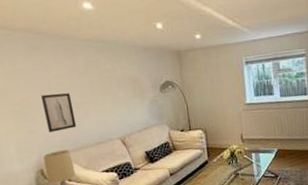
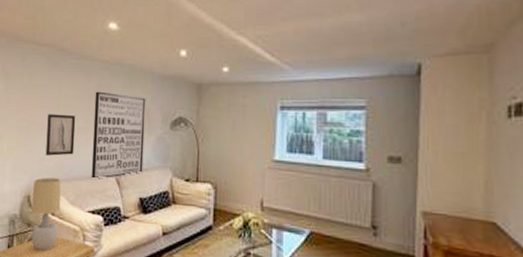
wall art: none [84,68,144,145] -> present [91,91,146,180]

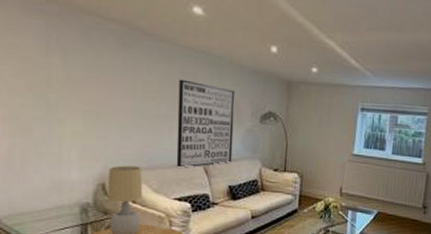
wall art: present [45,114,76,156] -> none [122,98,157,144]

